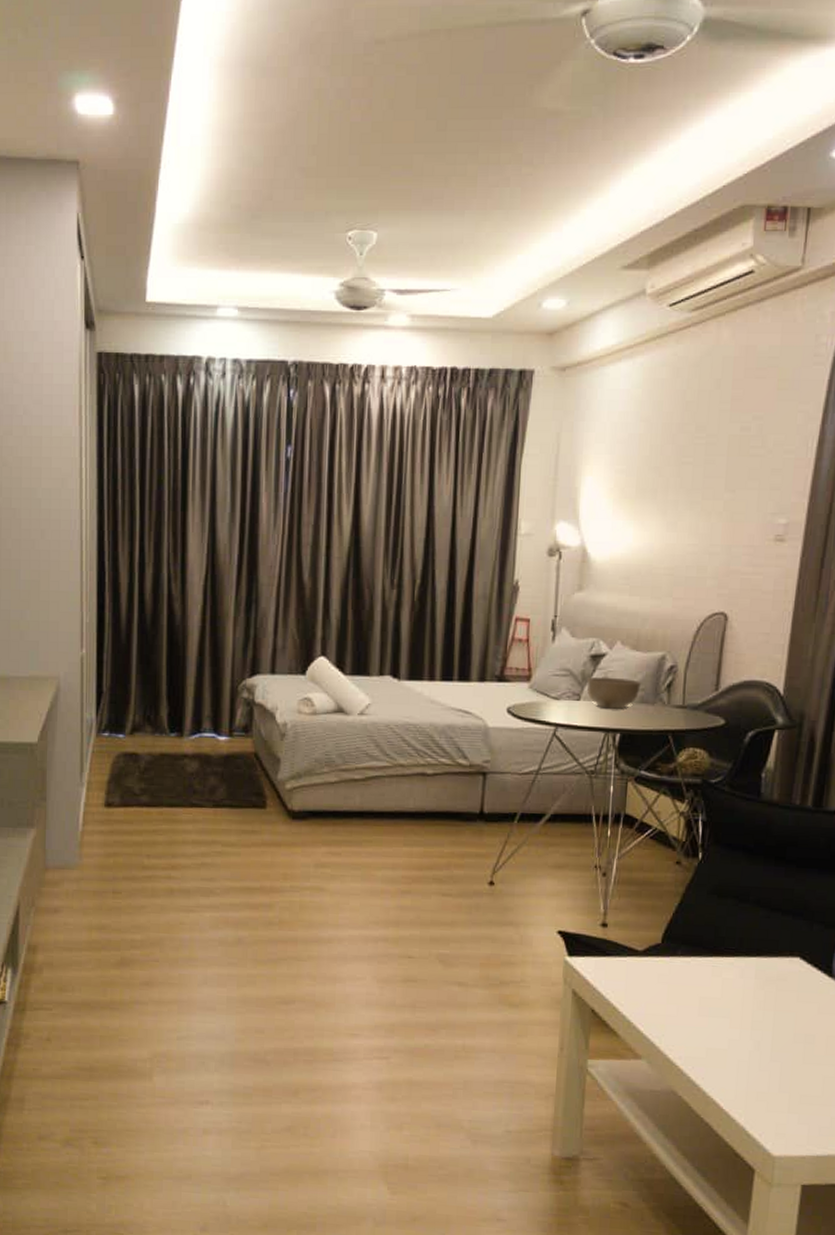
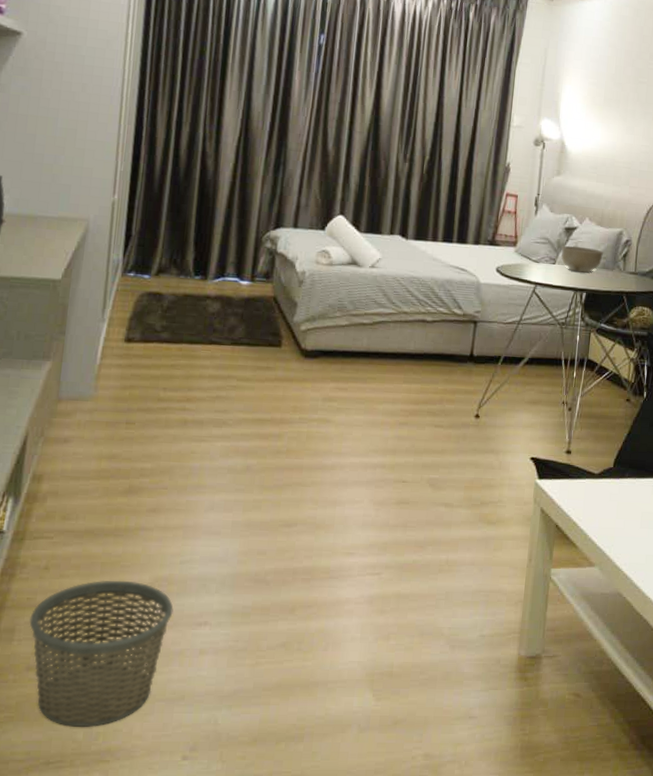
basket: none [37,1054,174,1200] -> present [29,580,174,727]

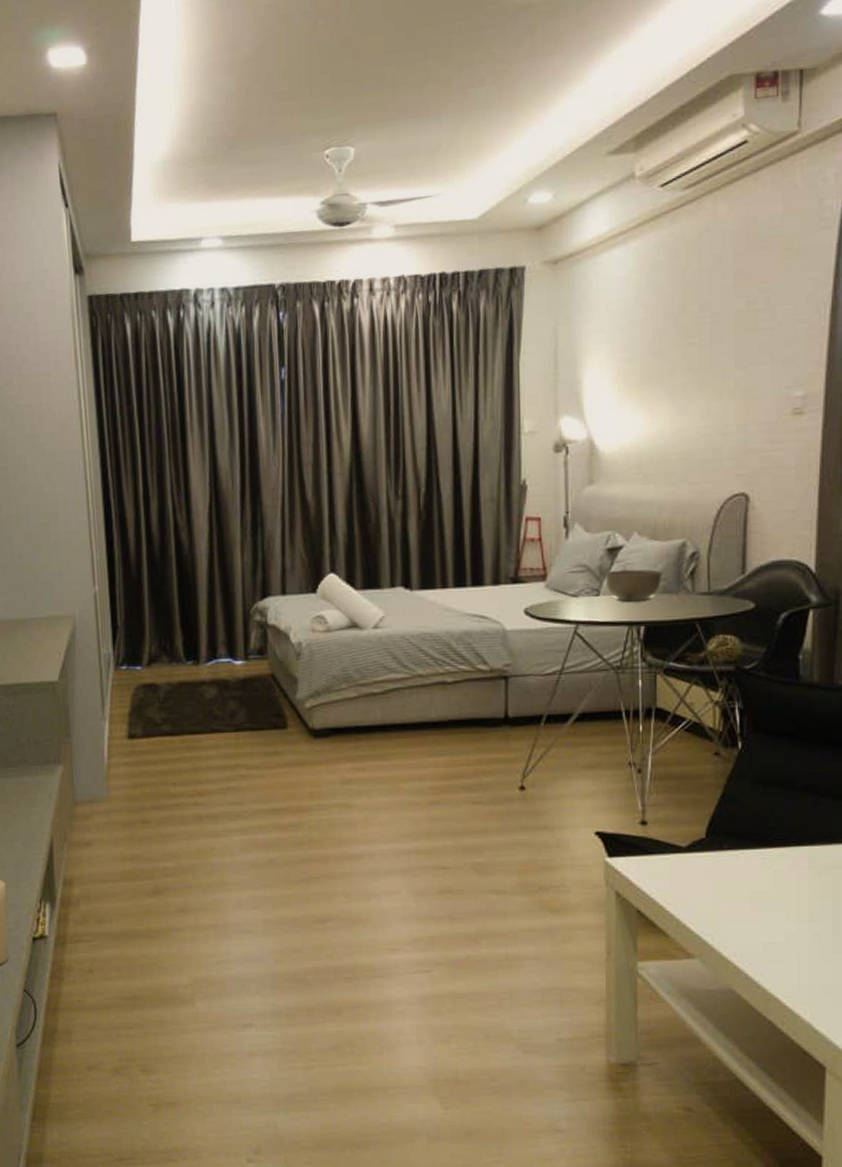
basket: present [29,580,174,727] -> none [83,982,217,1126]

